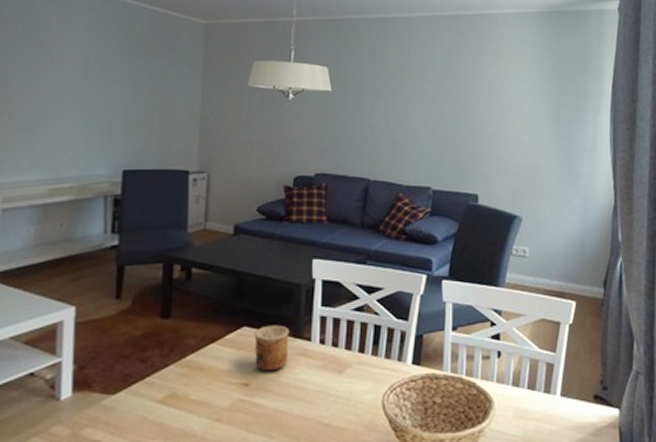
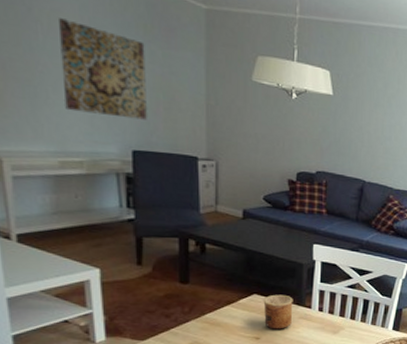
wall art: none [61,50,145,138] -> present [59,18,147,120]

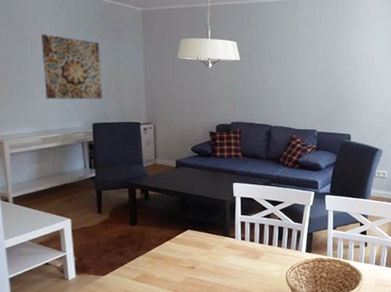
cup: present [263,294,293,329] -> none [195,228,220,259]

